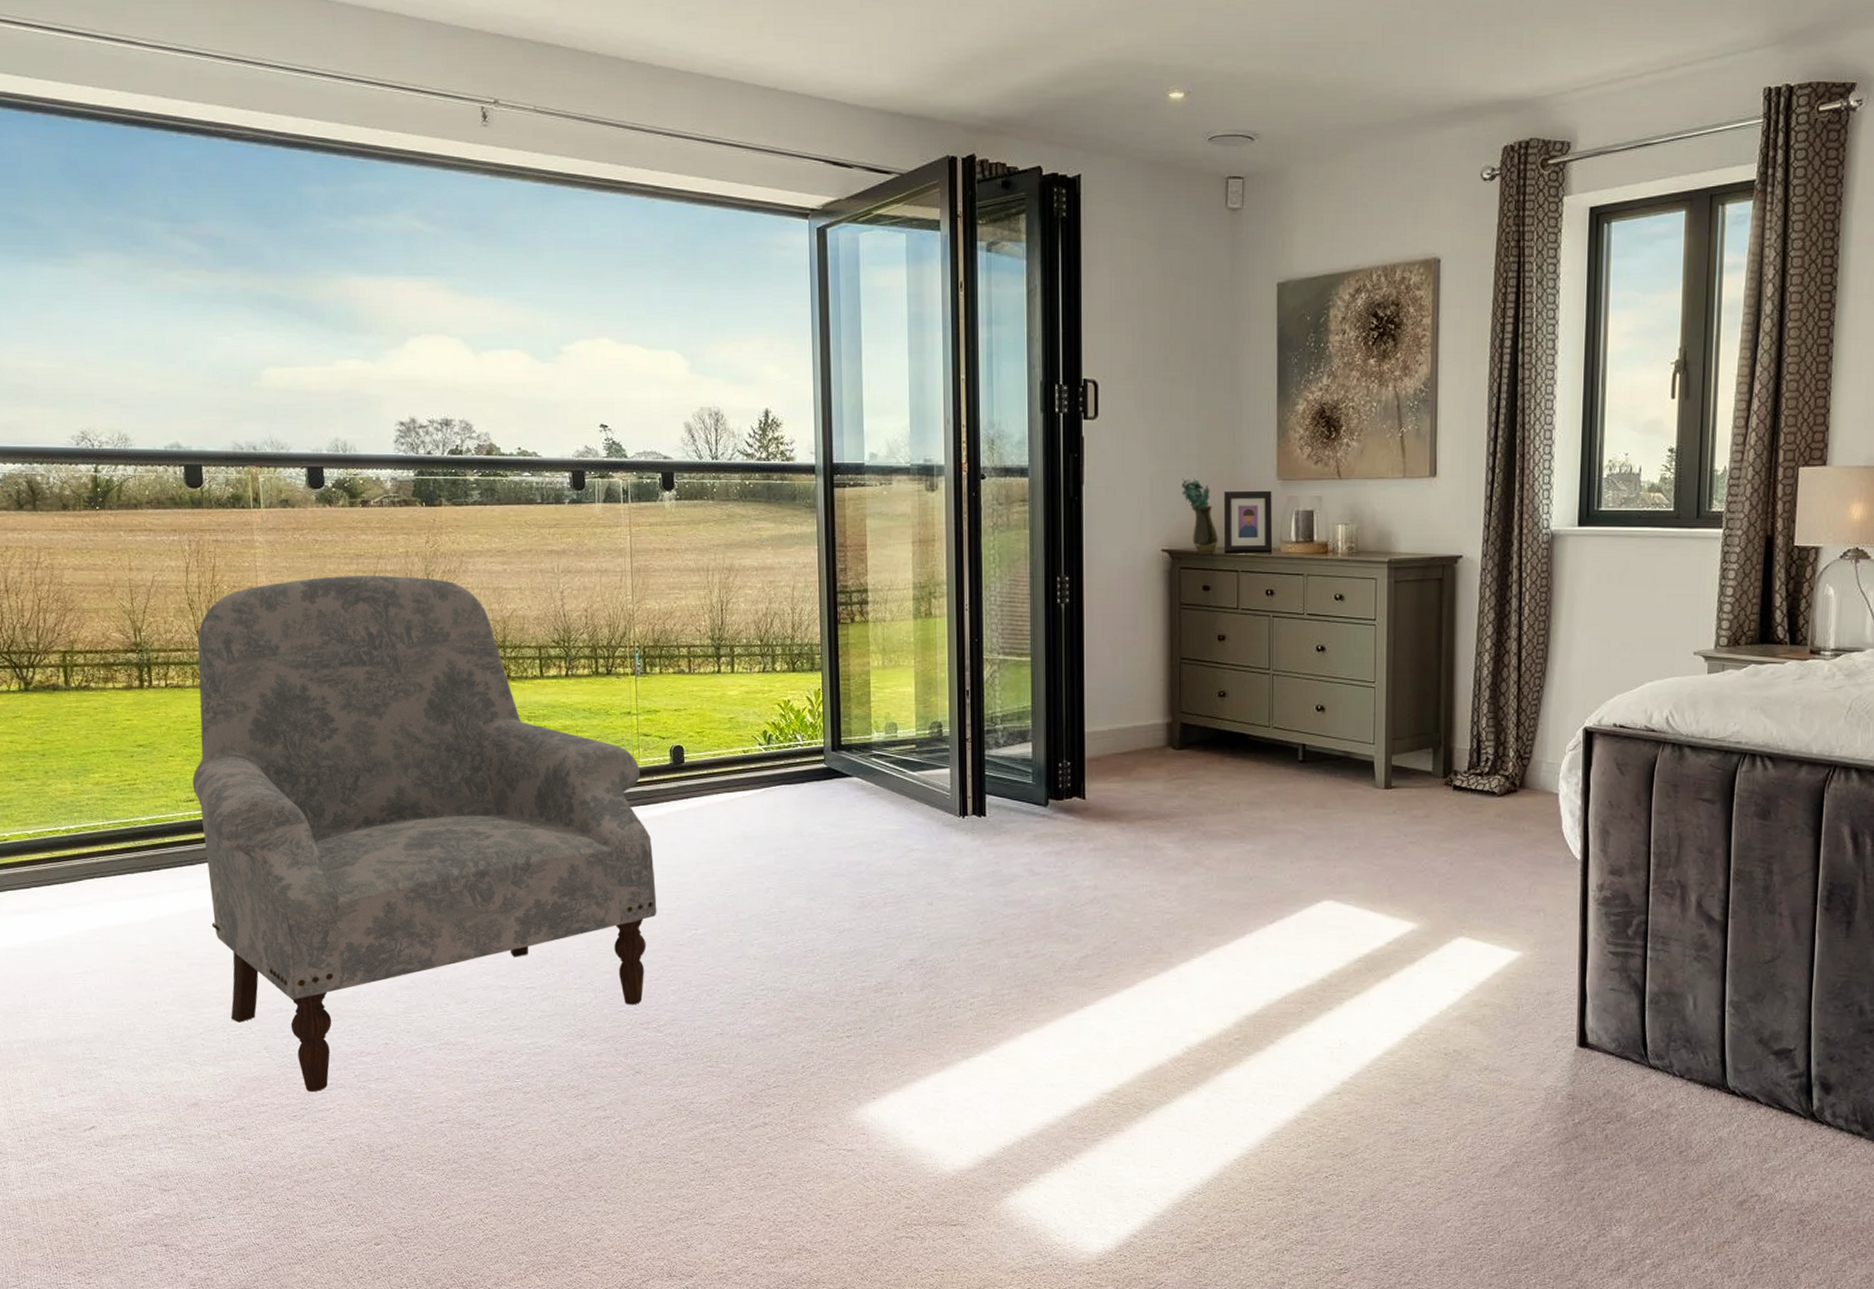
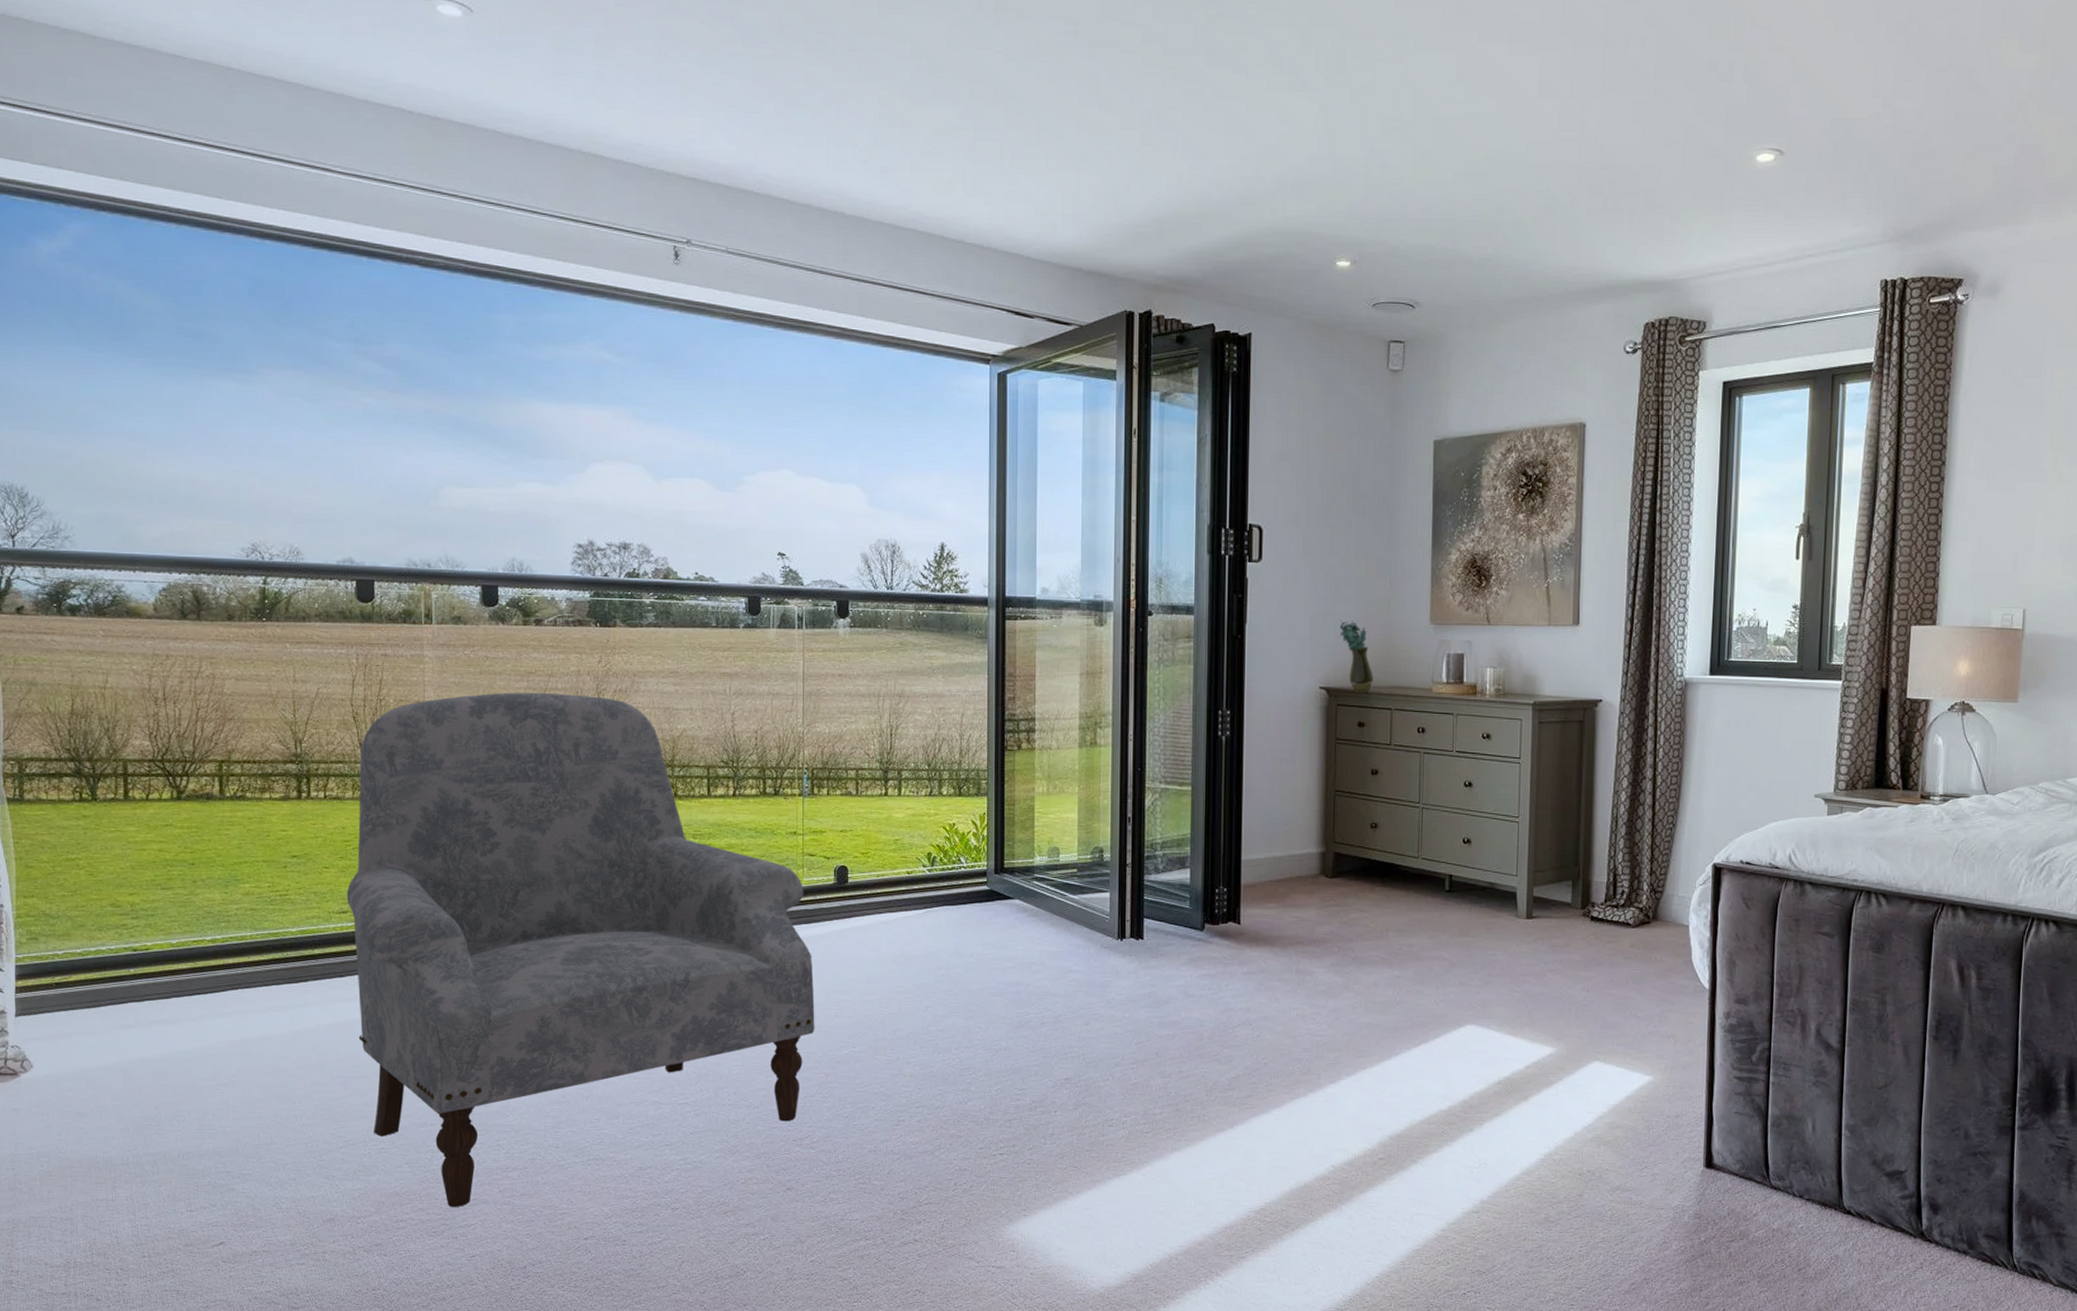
picture frame: present [1223,490,1273,555] -> none [1378,633,1425,694]

